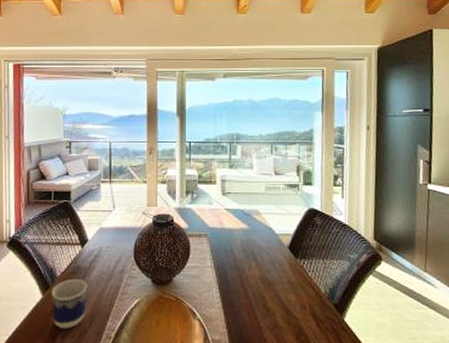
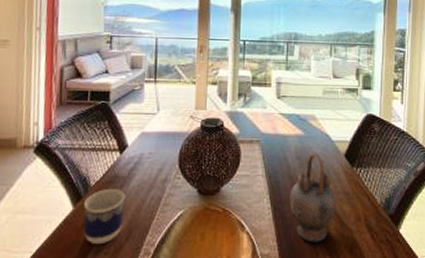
teapot: none [237,246,282,330] -> present [289,153,336,242]

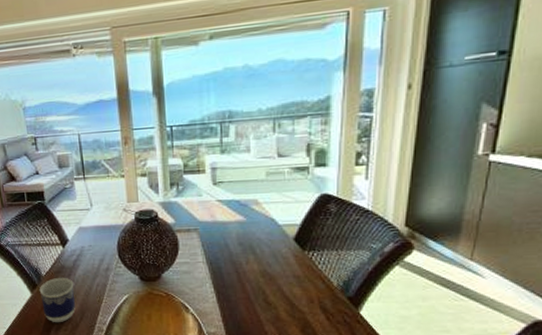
teapot: present [289,153,336,242] -> none [233,238,285,323]

